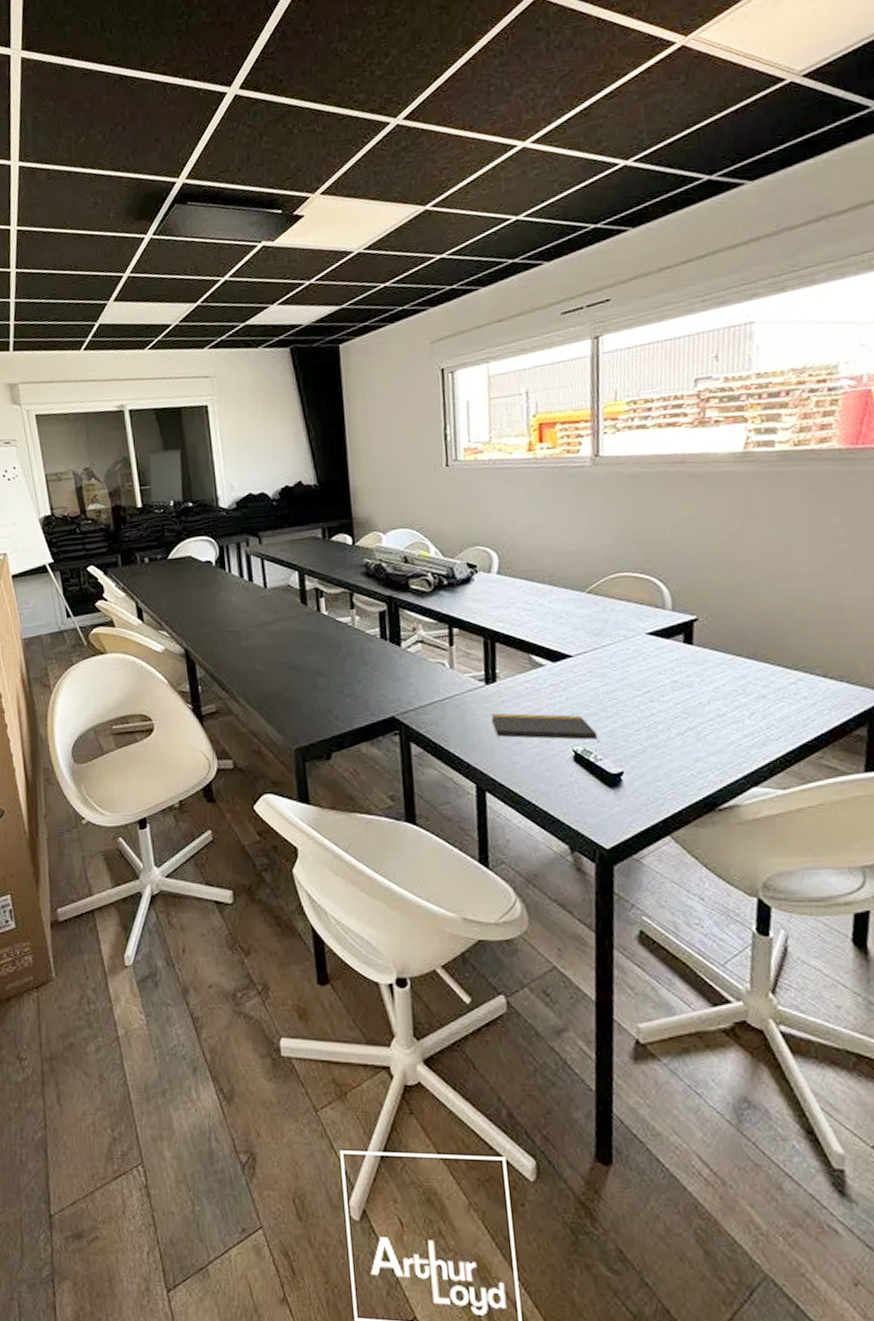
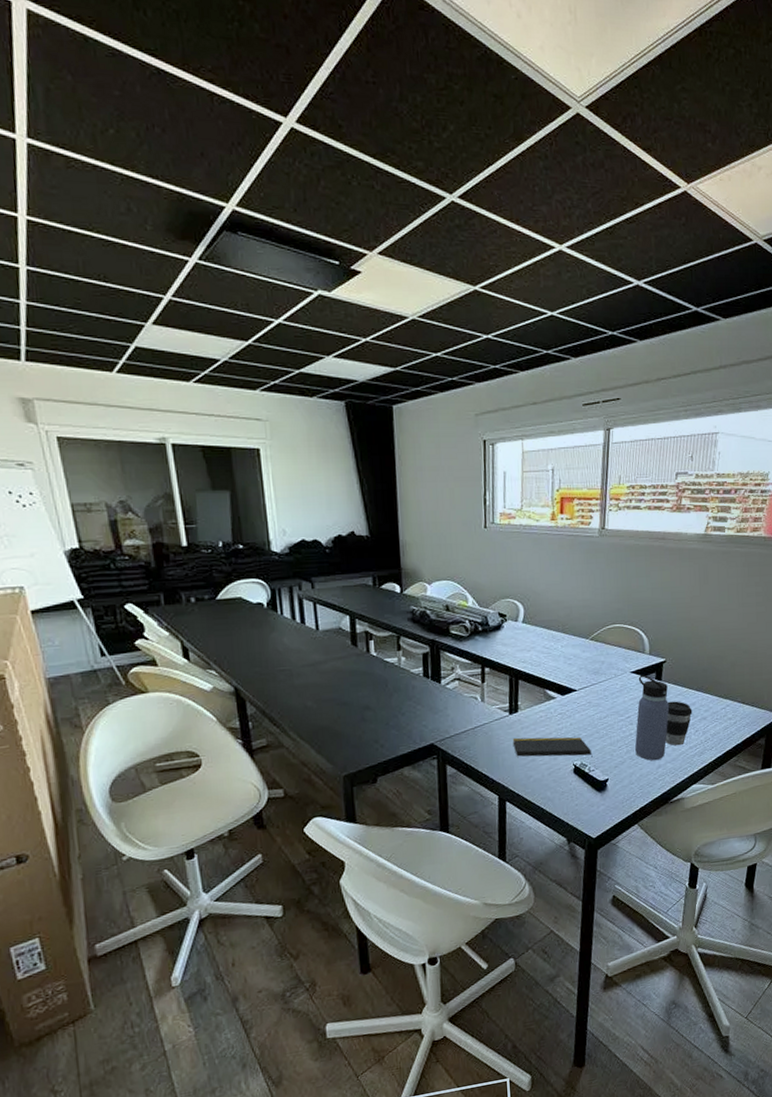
water bottle: none [658,636,708,752] -> present [634,674,670,761]
coffee cup: none [703,672,744,733] -> present [665,701,693,746]

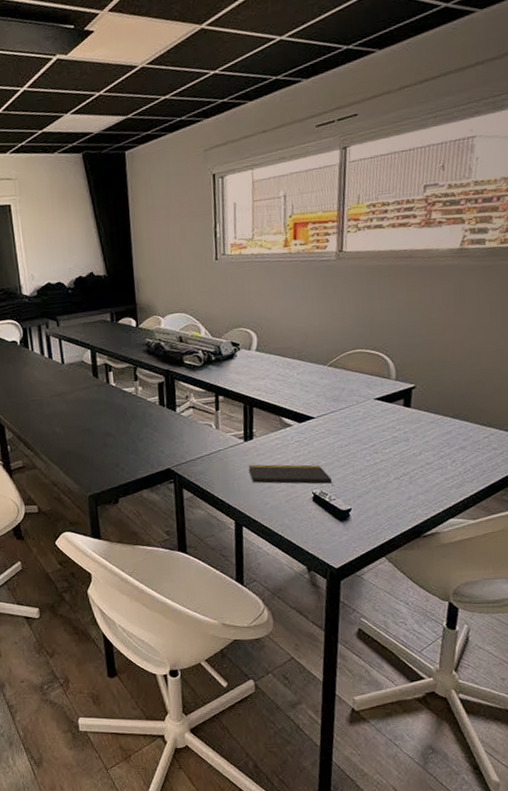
water bottle: present [634,674,670,761] -> none [380,401,421,492]
coffee cup: present [665,701,693,746] -> none [416,429,448,477]

